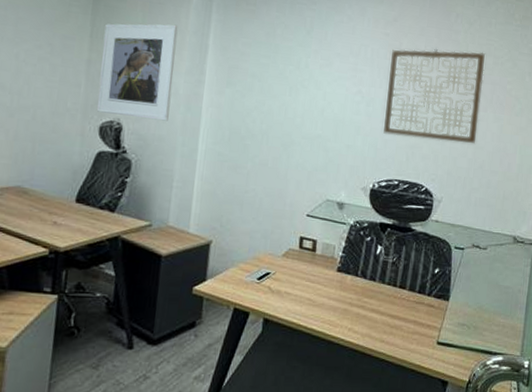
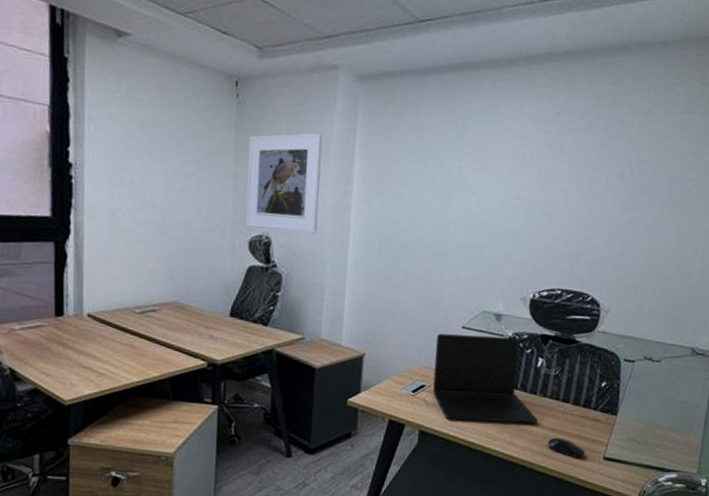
laptop: none [277,221,377,310] -> present [432,333,538,424]
wall art: present [383,48,486,144] -> none [545,144,663,249]
computer mouse: none [385,323,420,344] -> present [547,437,585,459]

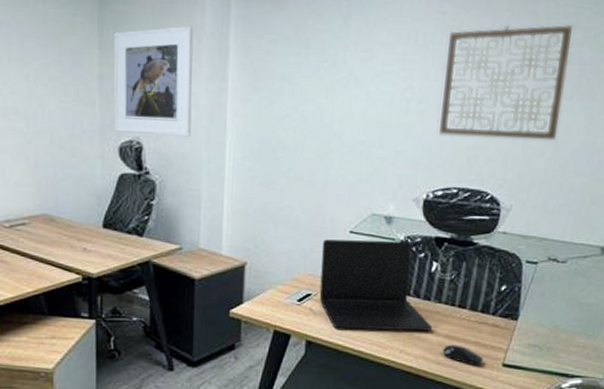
wall art: none [545,144,663,249] -> present [439,24,574,141]

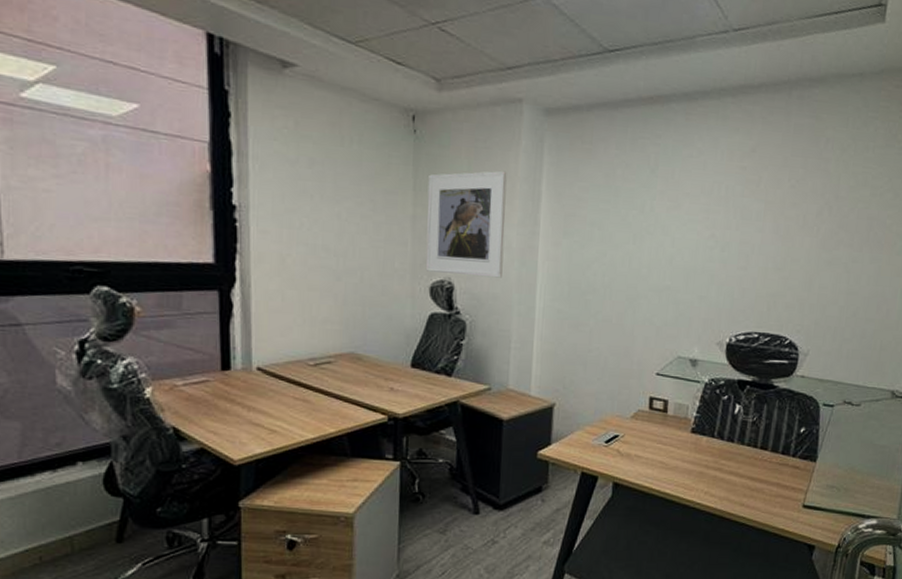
laptop: present [319,239,432,331] -> none [626,381,735,472]
wall art: present [439,24,574,141] -> none [741,180,862,290]
computer mouse: present [442,344,483,366] -> none [745,486,784,507]

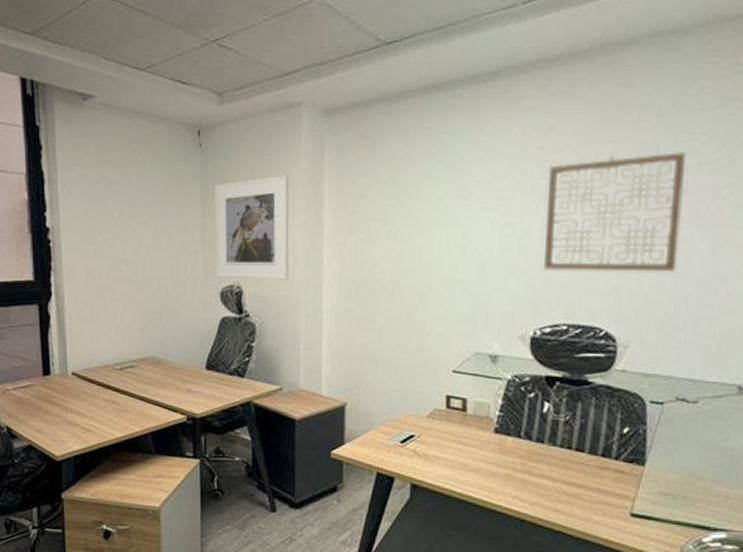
wall art: none [741,180,862,290] -> present [544,151,687,272]

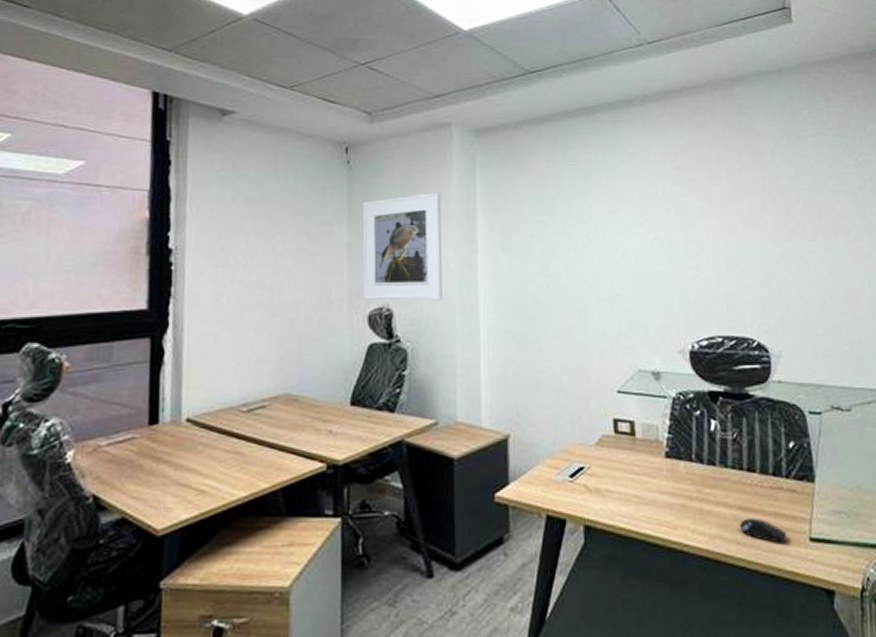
wall art: present [544,151,687,272] -> none [688,171,810,283]
computer mouse: none [560,491,607,515] -> present [739,517,787,543]

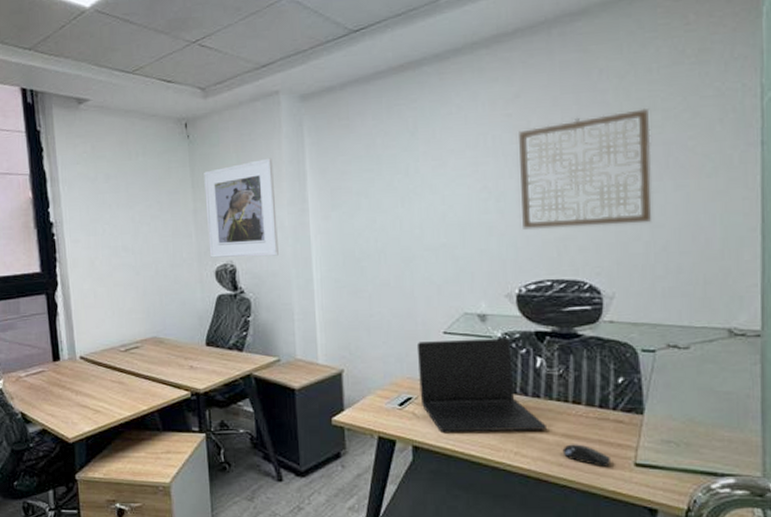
laptop: none [589,398,723,508] -> present [416,338,546,432]
wall art: none [688,171,810,283] -> present [519,107,652,230]

